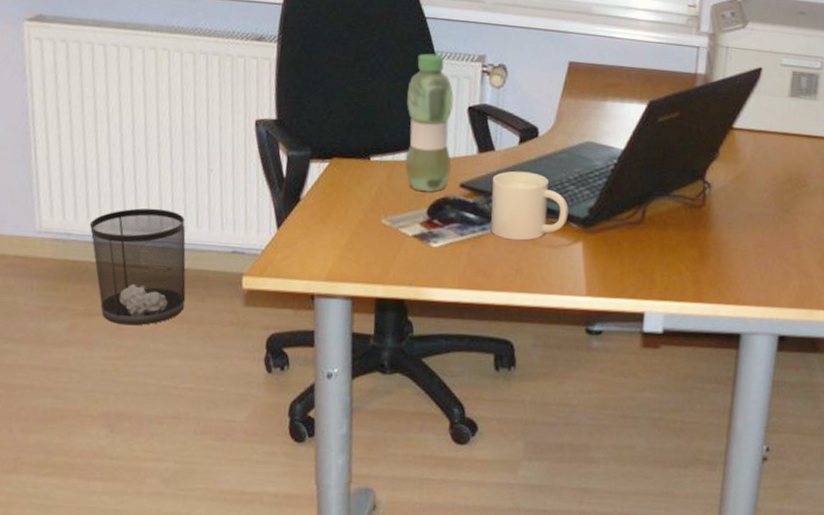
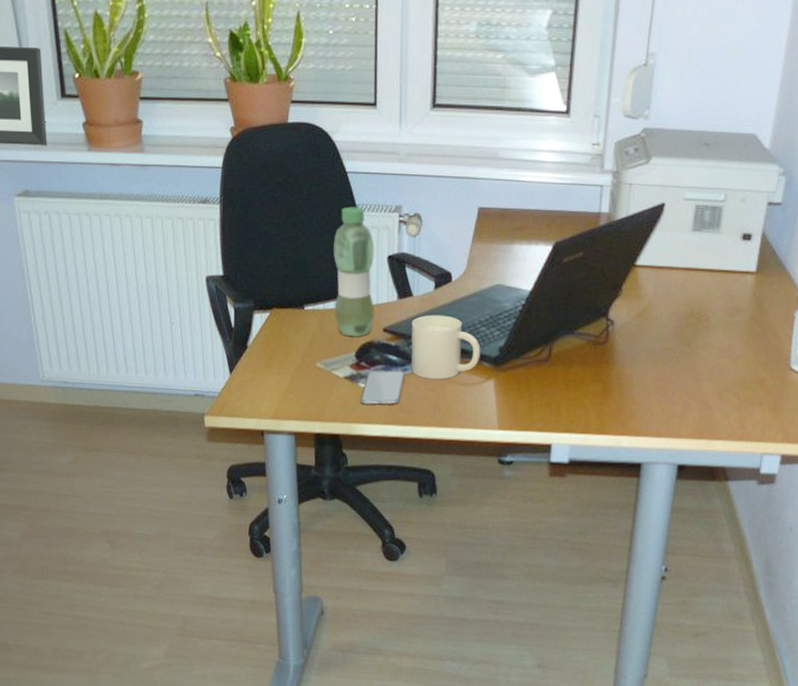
waste bin: present [89,208,186,326] -> none [80,358,161,459]
phone: none [430,229,484,268] -> present [360,370,405,405]

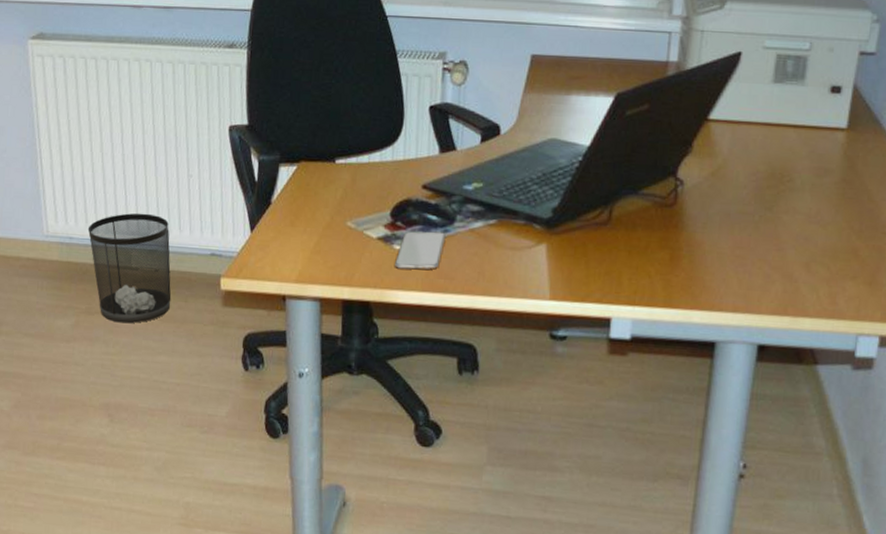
waste bin: none [80,358,161,459] -> present [87,213,171,324]
water bottle: present [332,206,375,337] -> none [368,52,415,194]
mug: present [411,314,481,380] -> none [452,170,532,243]

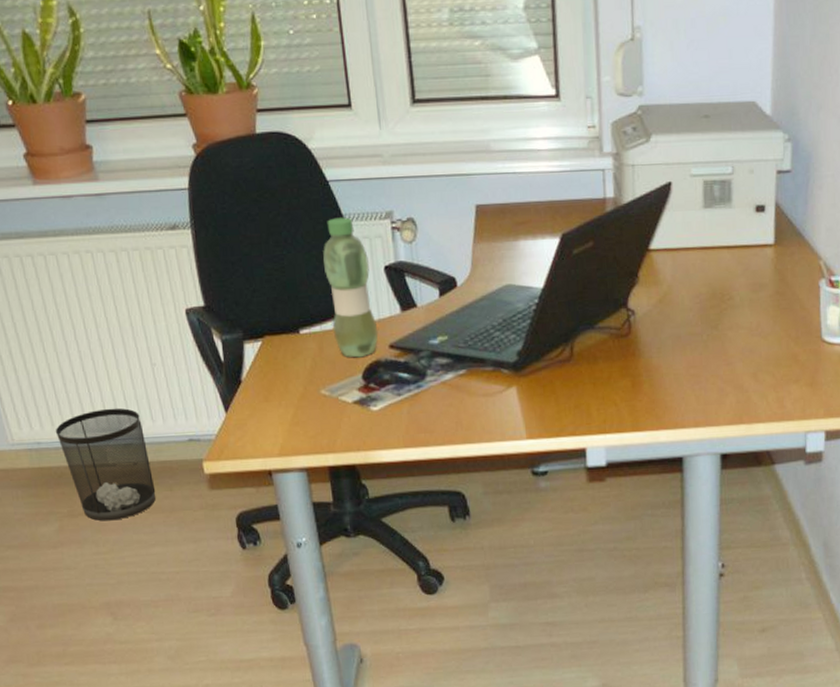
water bottle: none [368,52,415,194] -> present [322,217,379,358]
phone: present [394,231,446,270] -> none [373,388,420,429]

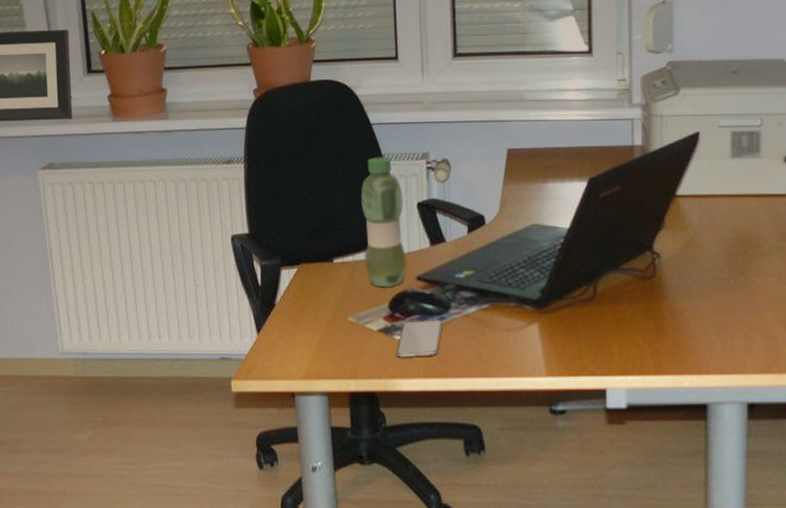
waste bin: present [55,408,156,521] -> none [101,324,185,432]
phone: none [373,388,420,429] -> present [396,320,443,358]

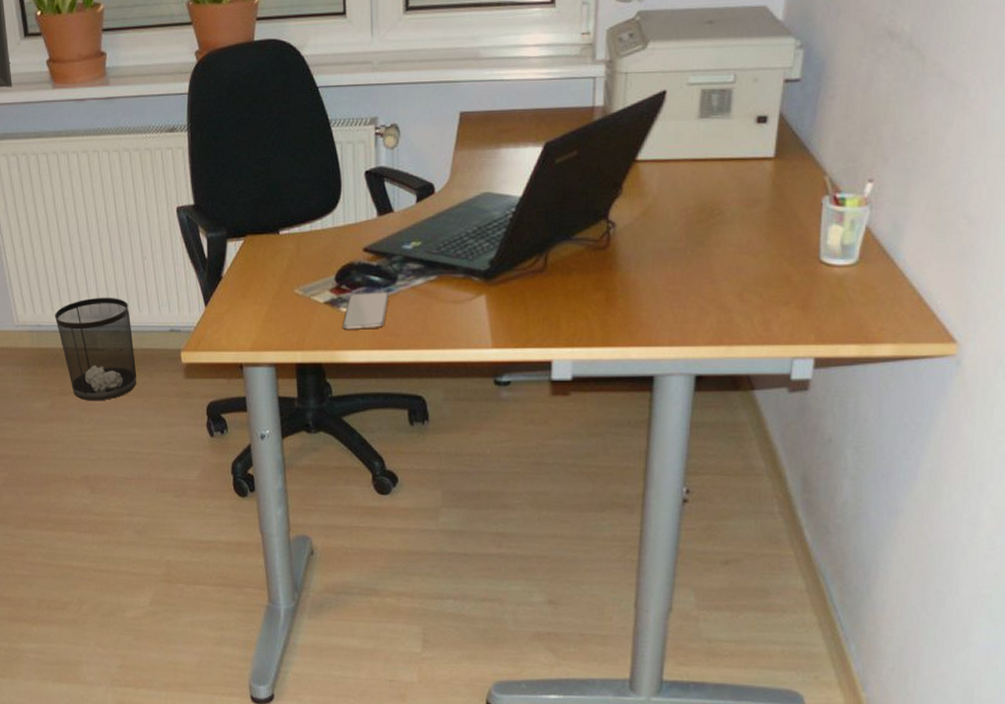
waste bin: none [101,324,185,432] -> present [54,297,137,401]
water bottle: present [360,157,407,288] -> none [306,122,354,260]

